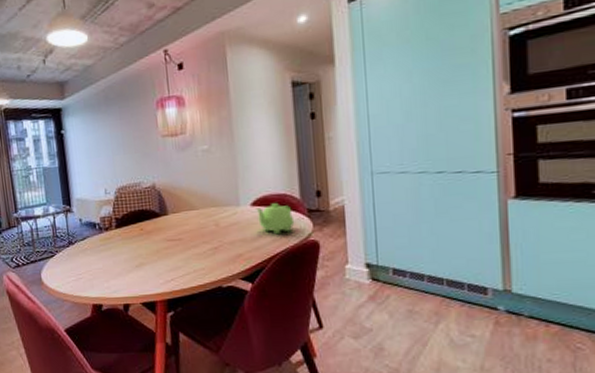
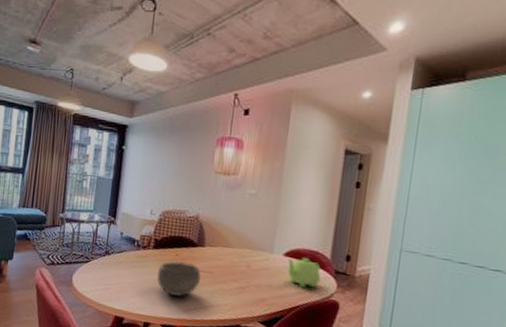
bowl: none [125,235,172,272] -> present [157,261,202,297]

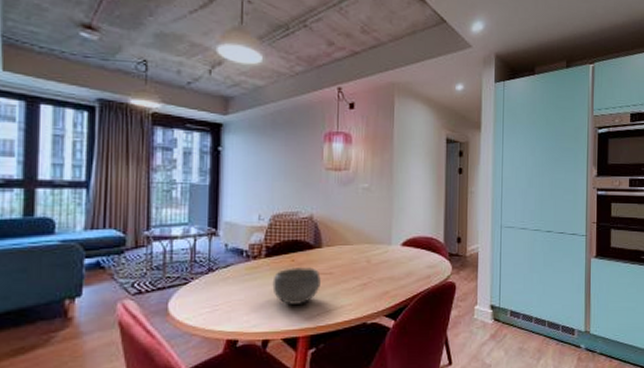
teapot: present [287,258,321,288] -> none [405,245,437,275]

